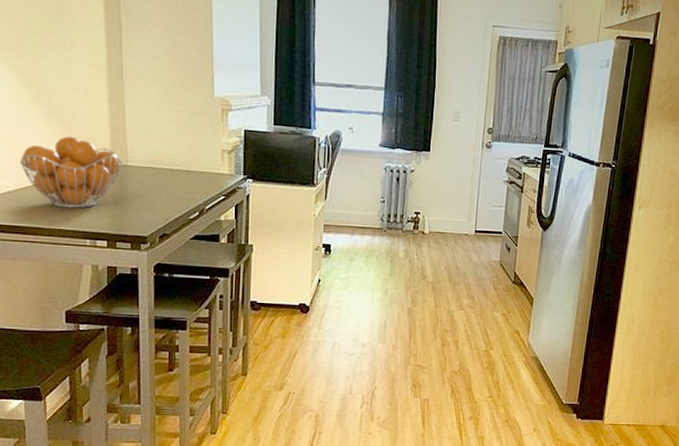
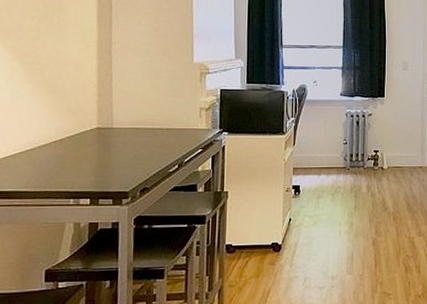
fruit basket: present [19,136,123,208] -> none [10,105,108,171]

